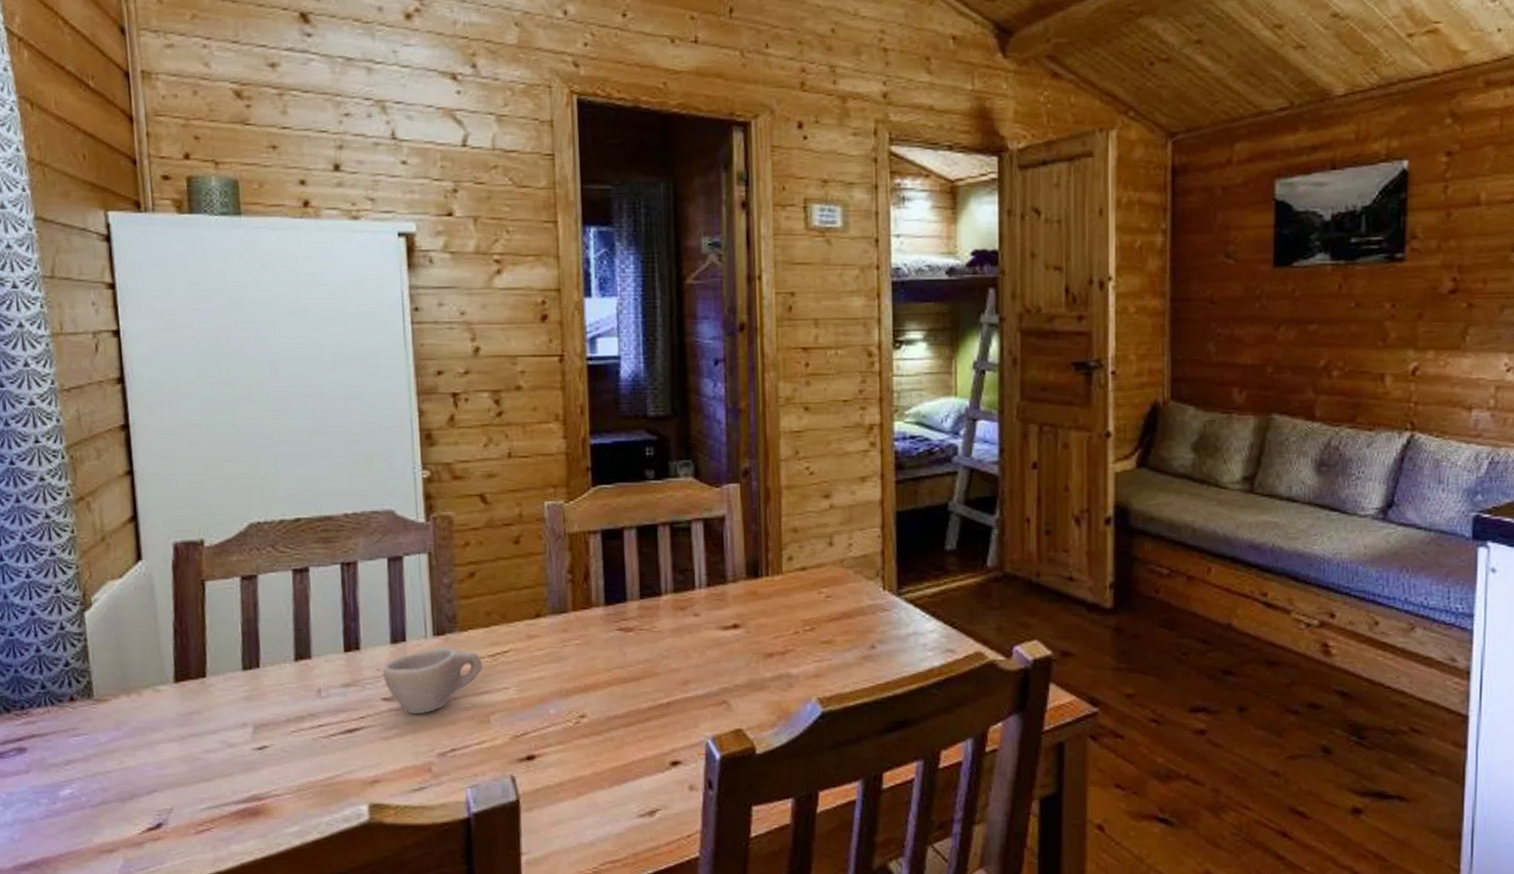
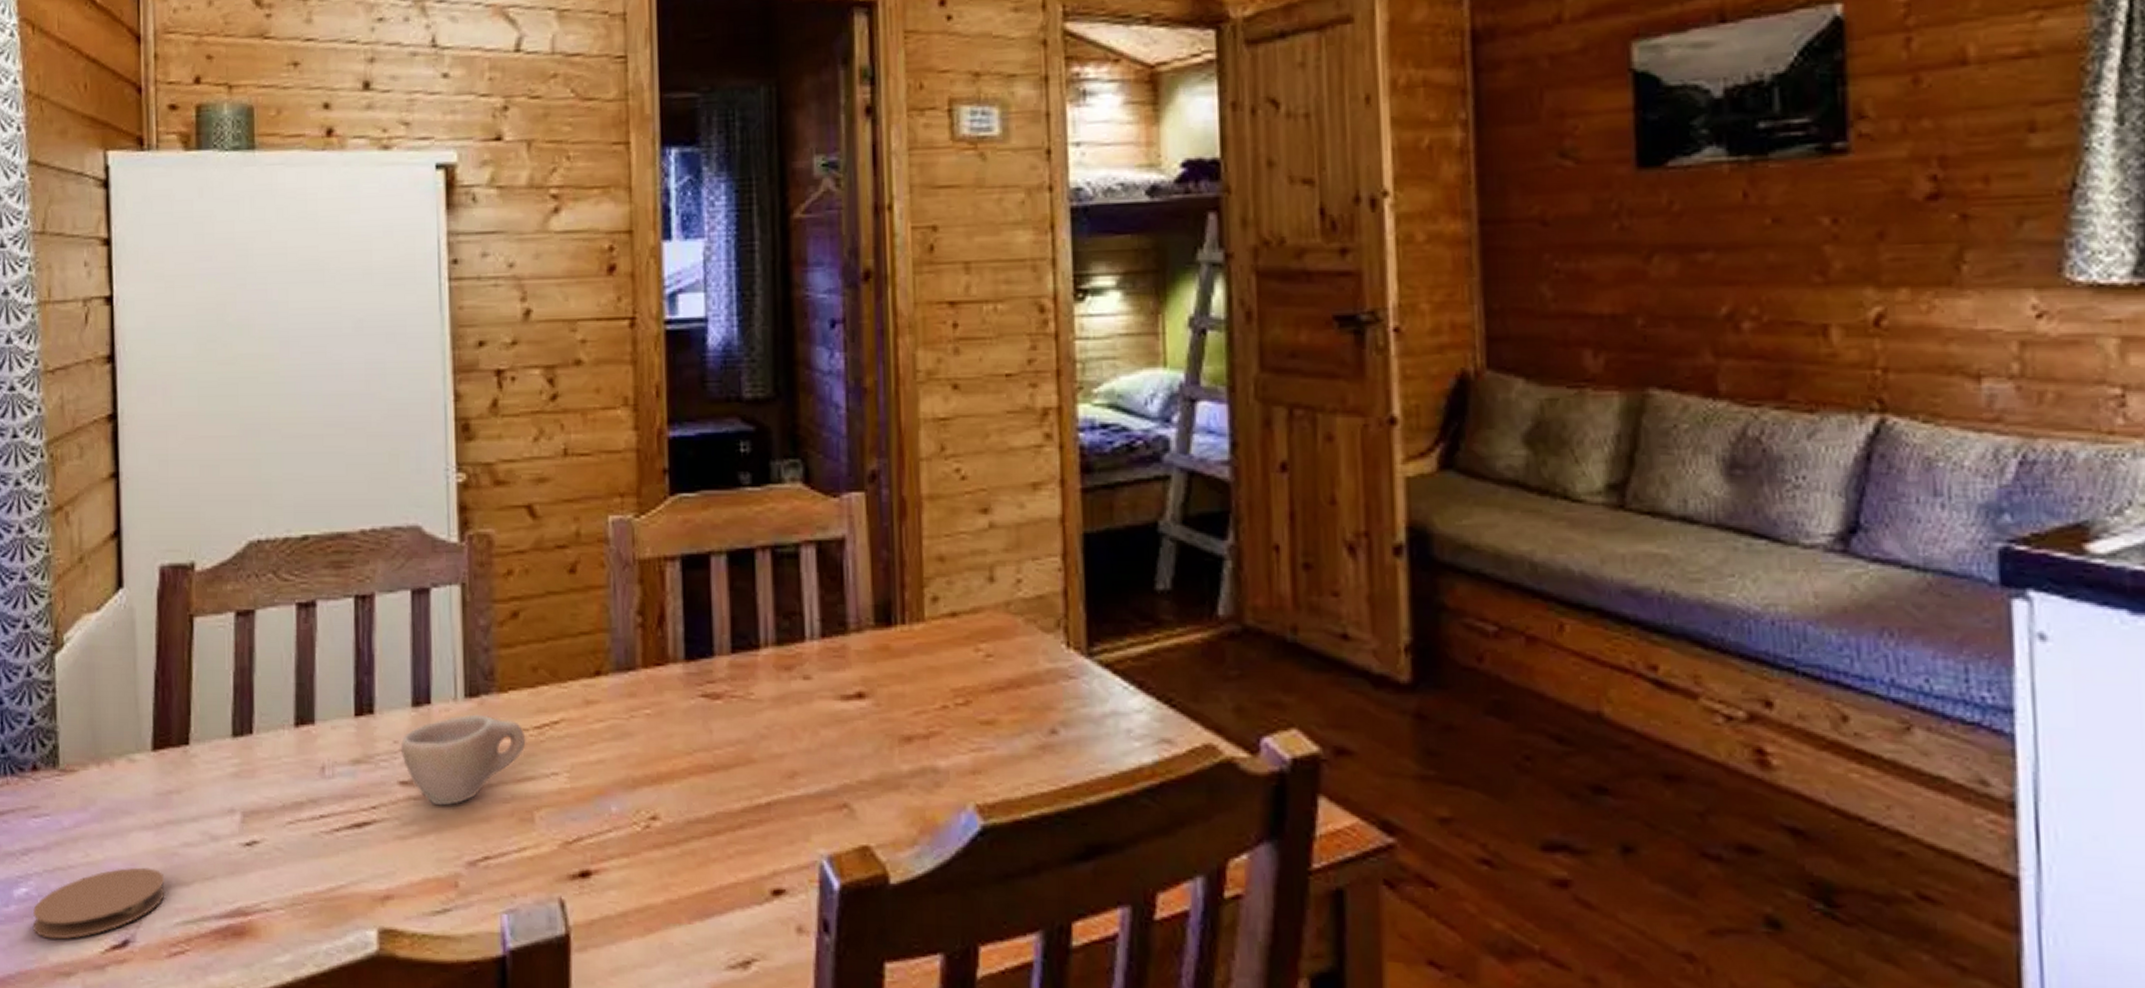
coaster: none [77,769,191,826] -> present [33,867,165,940]

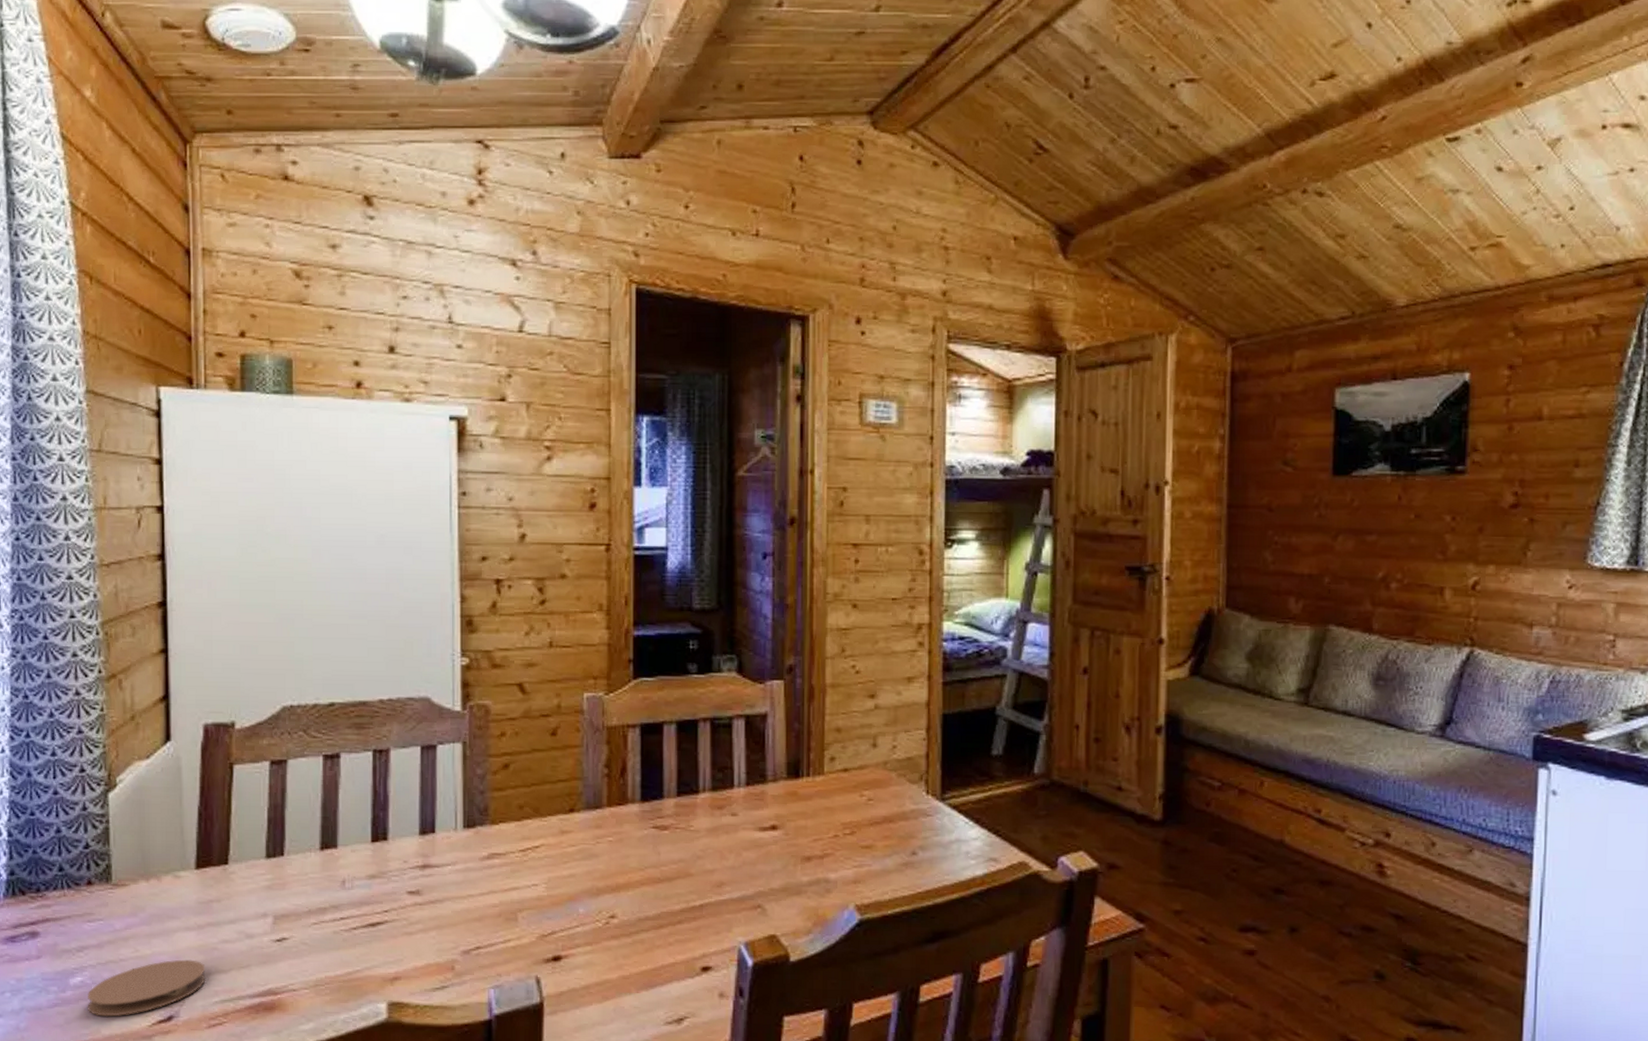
cup: present [400,714,526,806] -> none [409,840,512,910]

